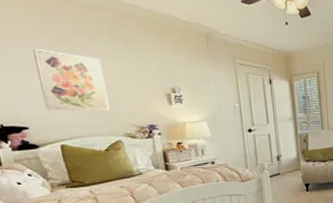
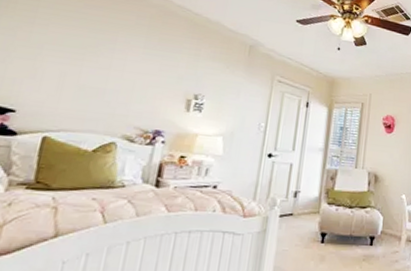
wall art: present [33,48,110,112] -> none [45,30,129,108]

